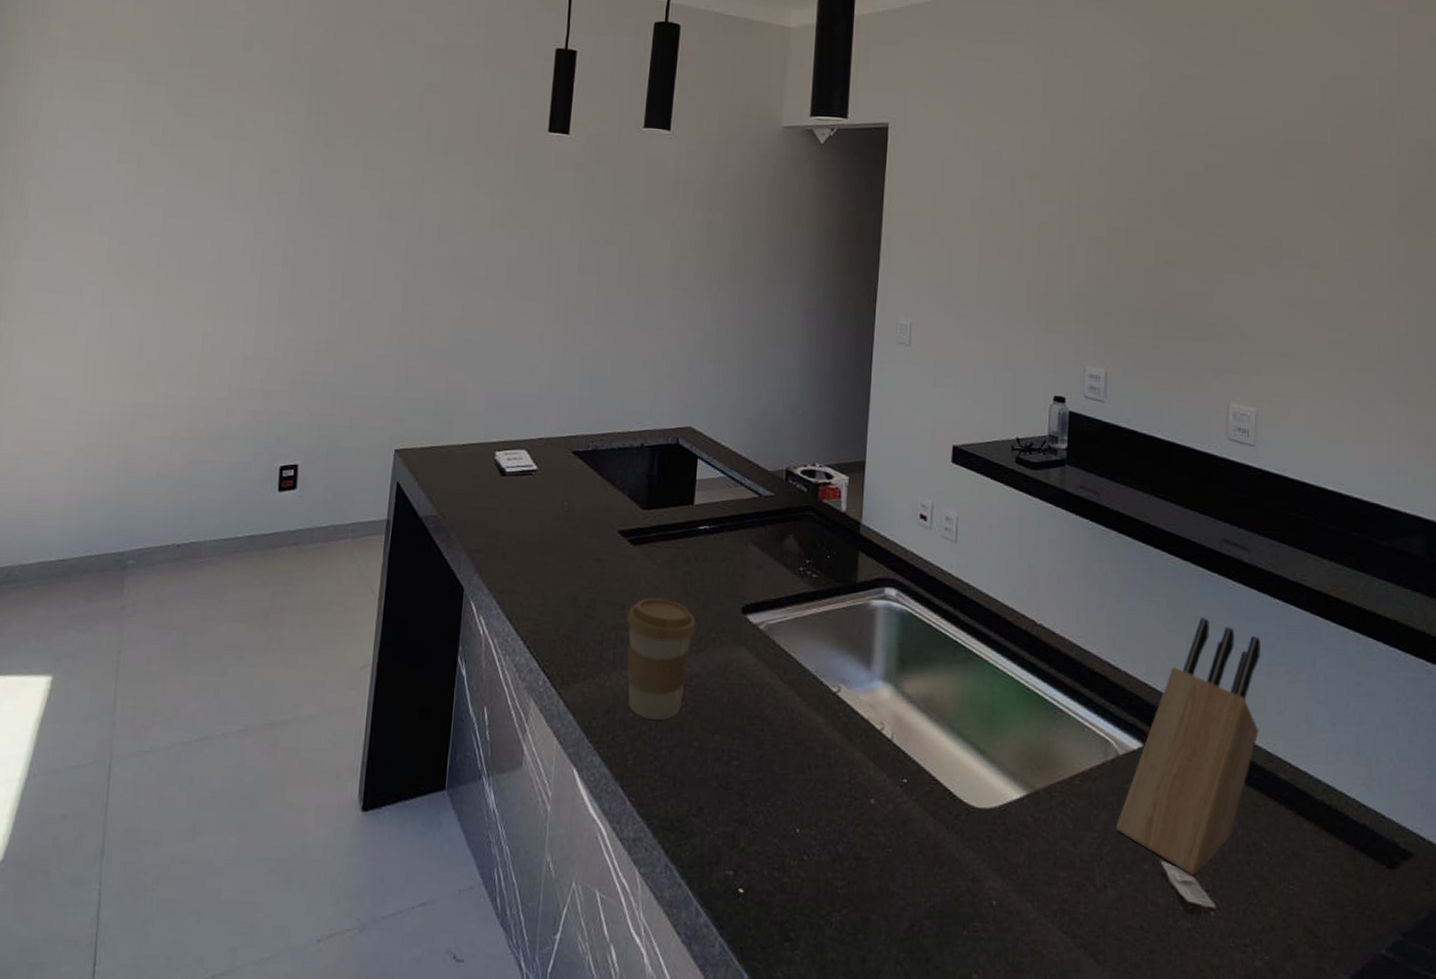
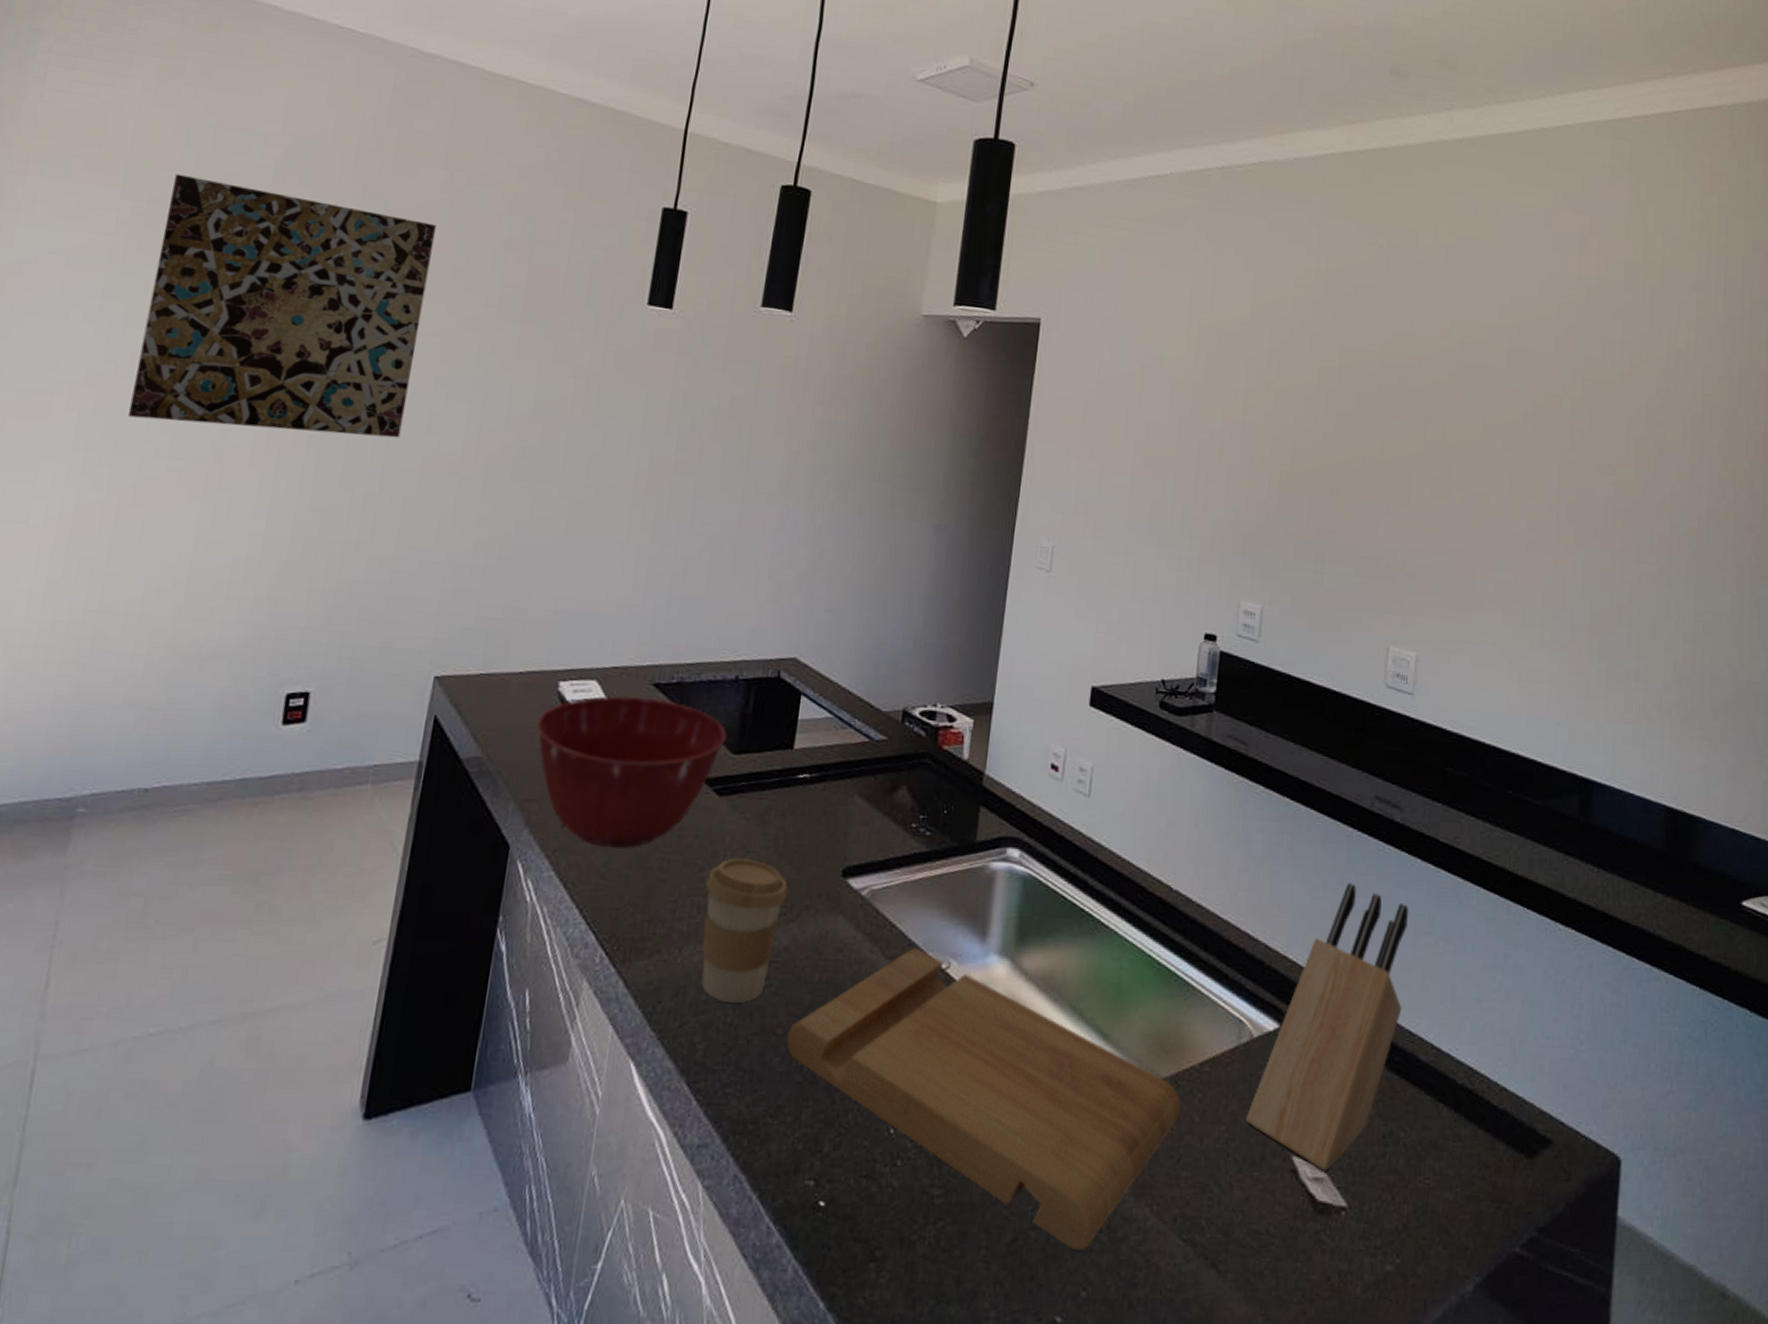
wall art: none [144,48,372,255] -> present [127,173,436,438]
mixing bowl: none [479,462,637,590] -> present [536,696,727,849]
cutting board: none [702,674,1056,938] -> present [786,948,1182,1251]

